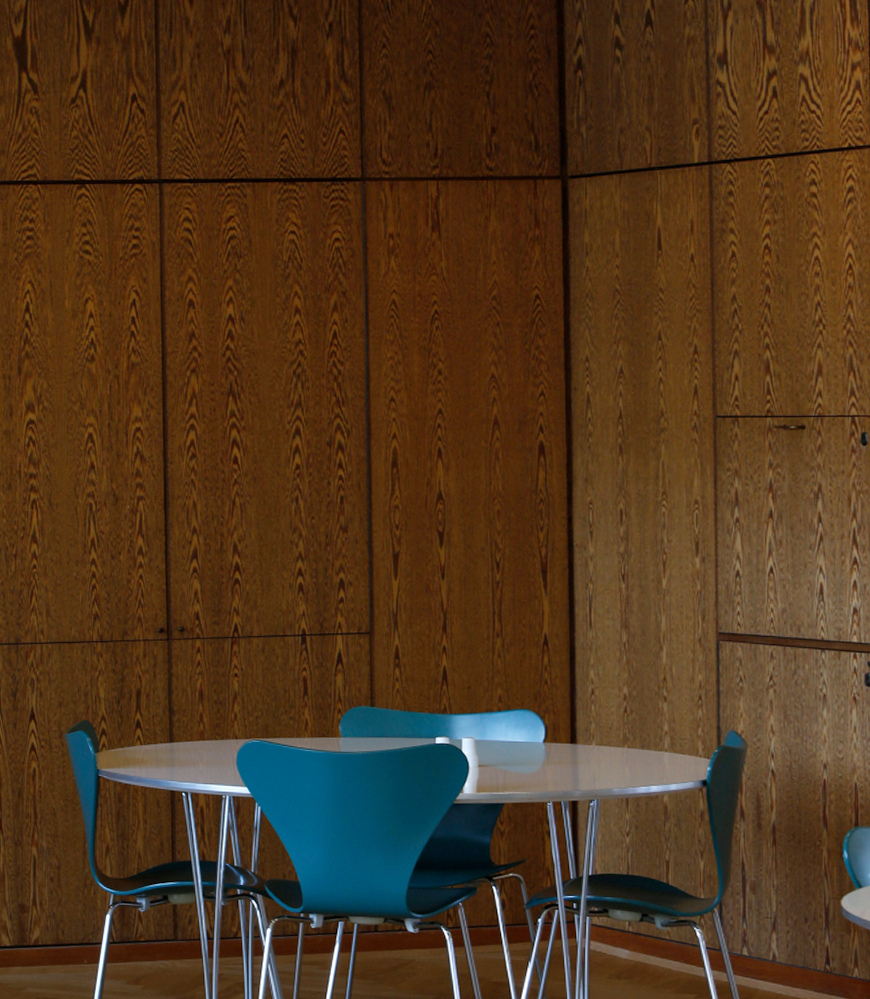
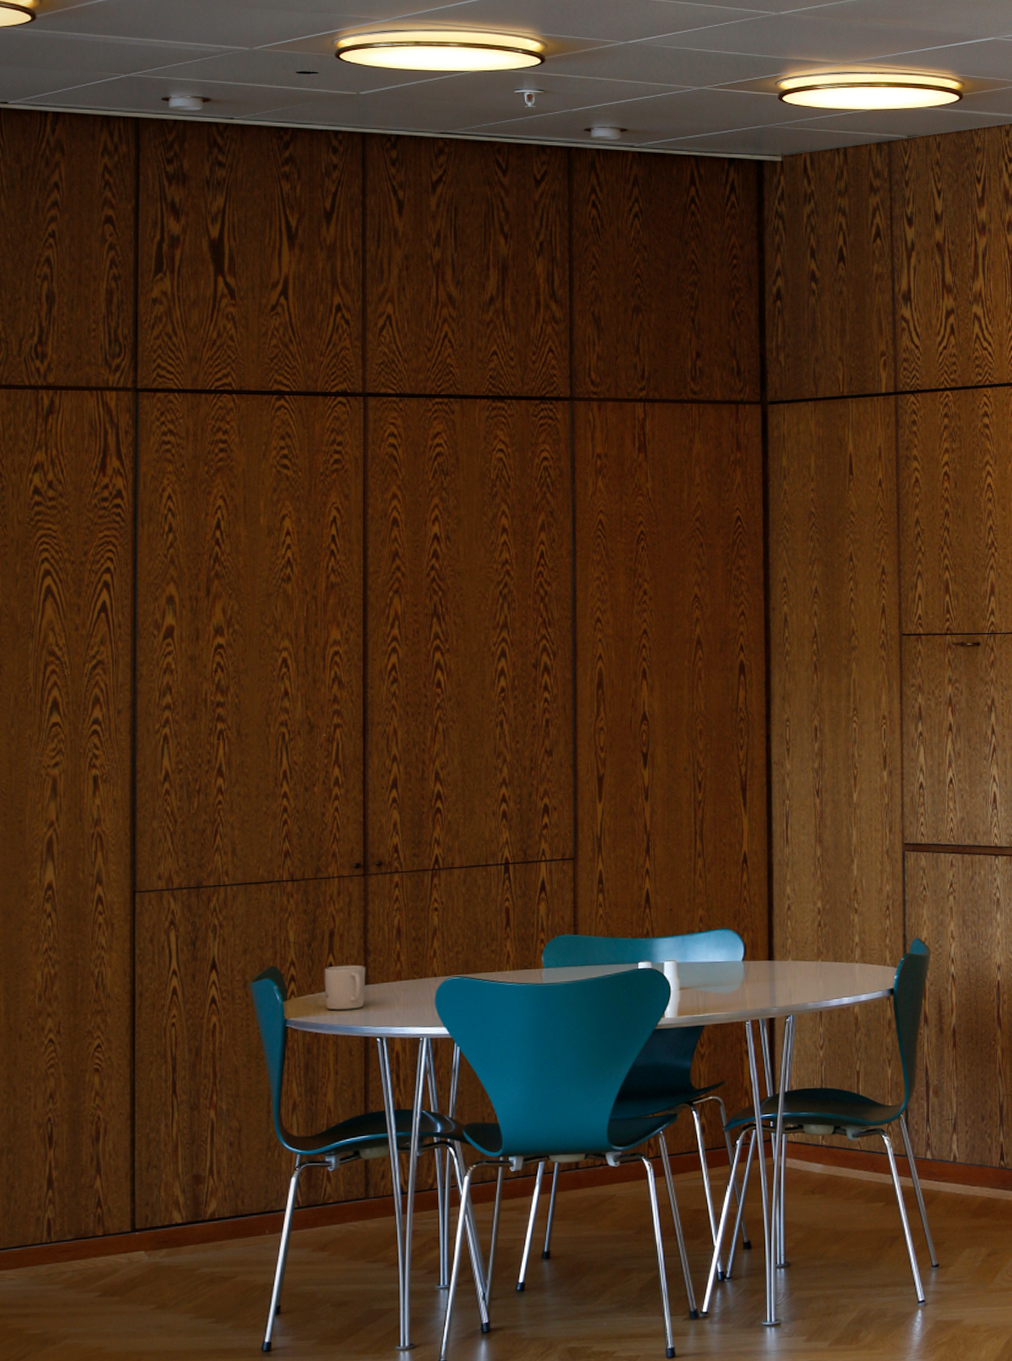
mug: none [132,722,171,765] -> present [324,964,366,1011]

